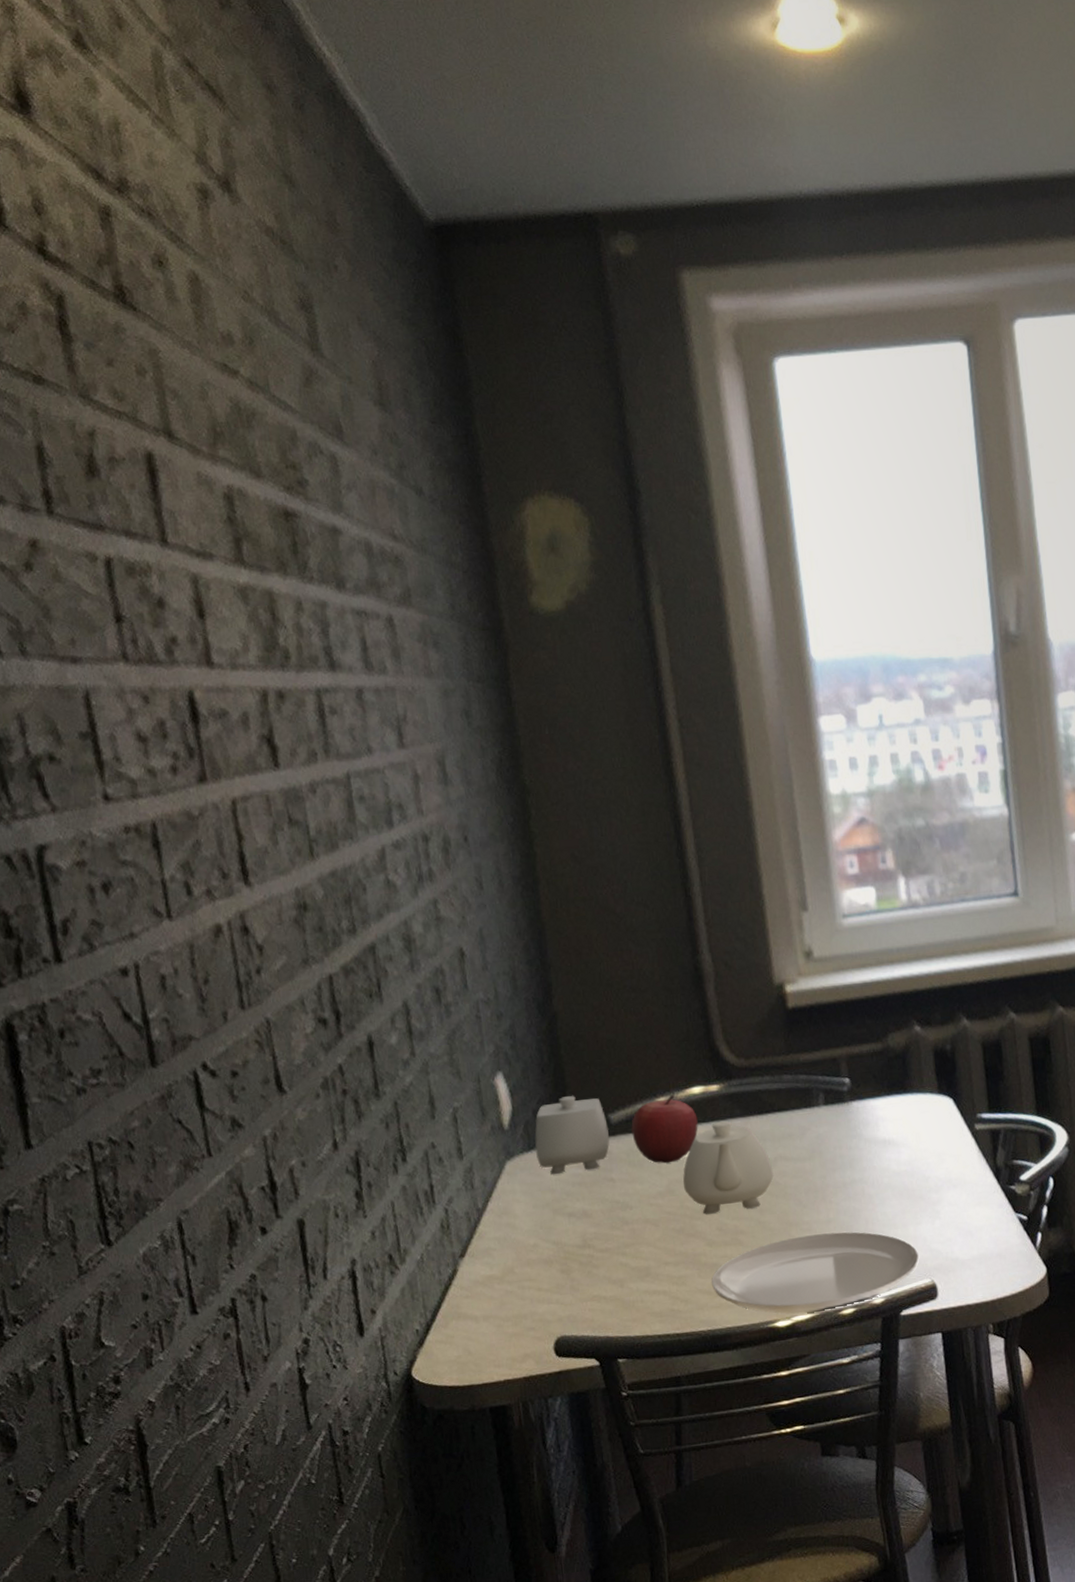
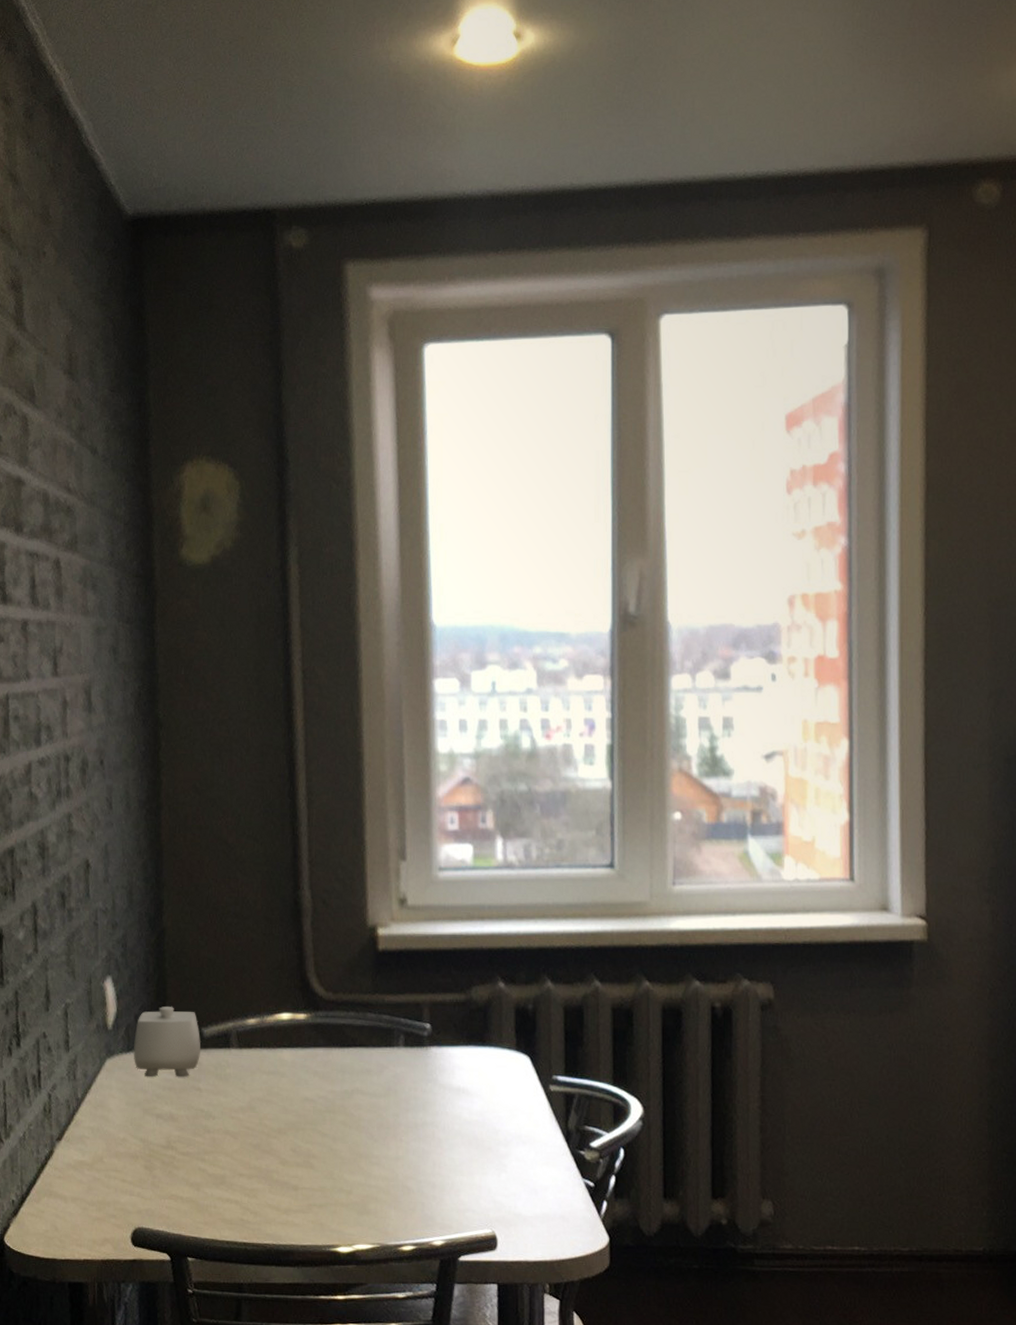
fruit: present [631,1094,698,1164] -> none [221,1017,283,1081]
teapot: present [682,1121,774,1215] -> none [263,1049,349,1135]
plate: present [711,1232,919,1314] -> none [281,1168,482,1244]

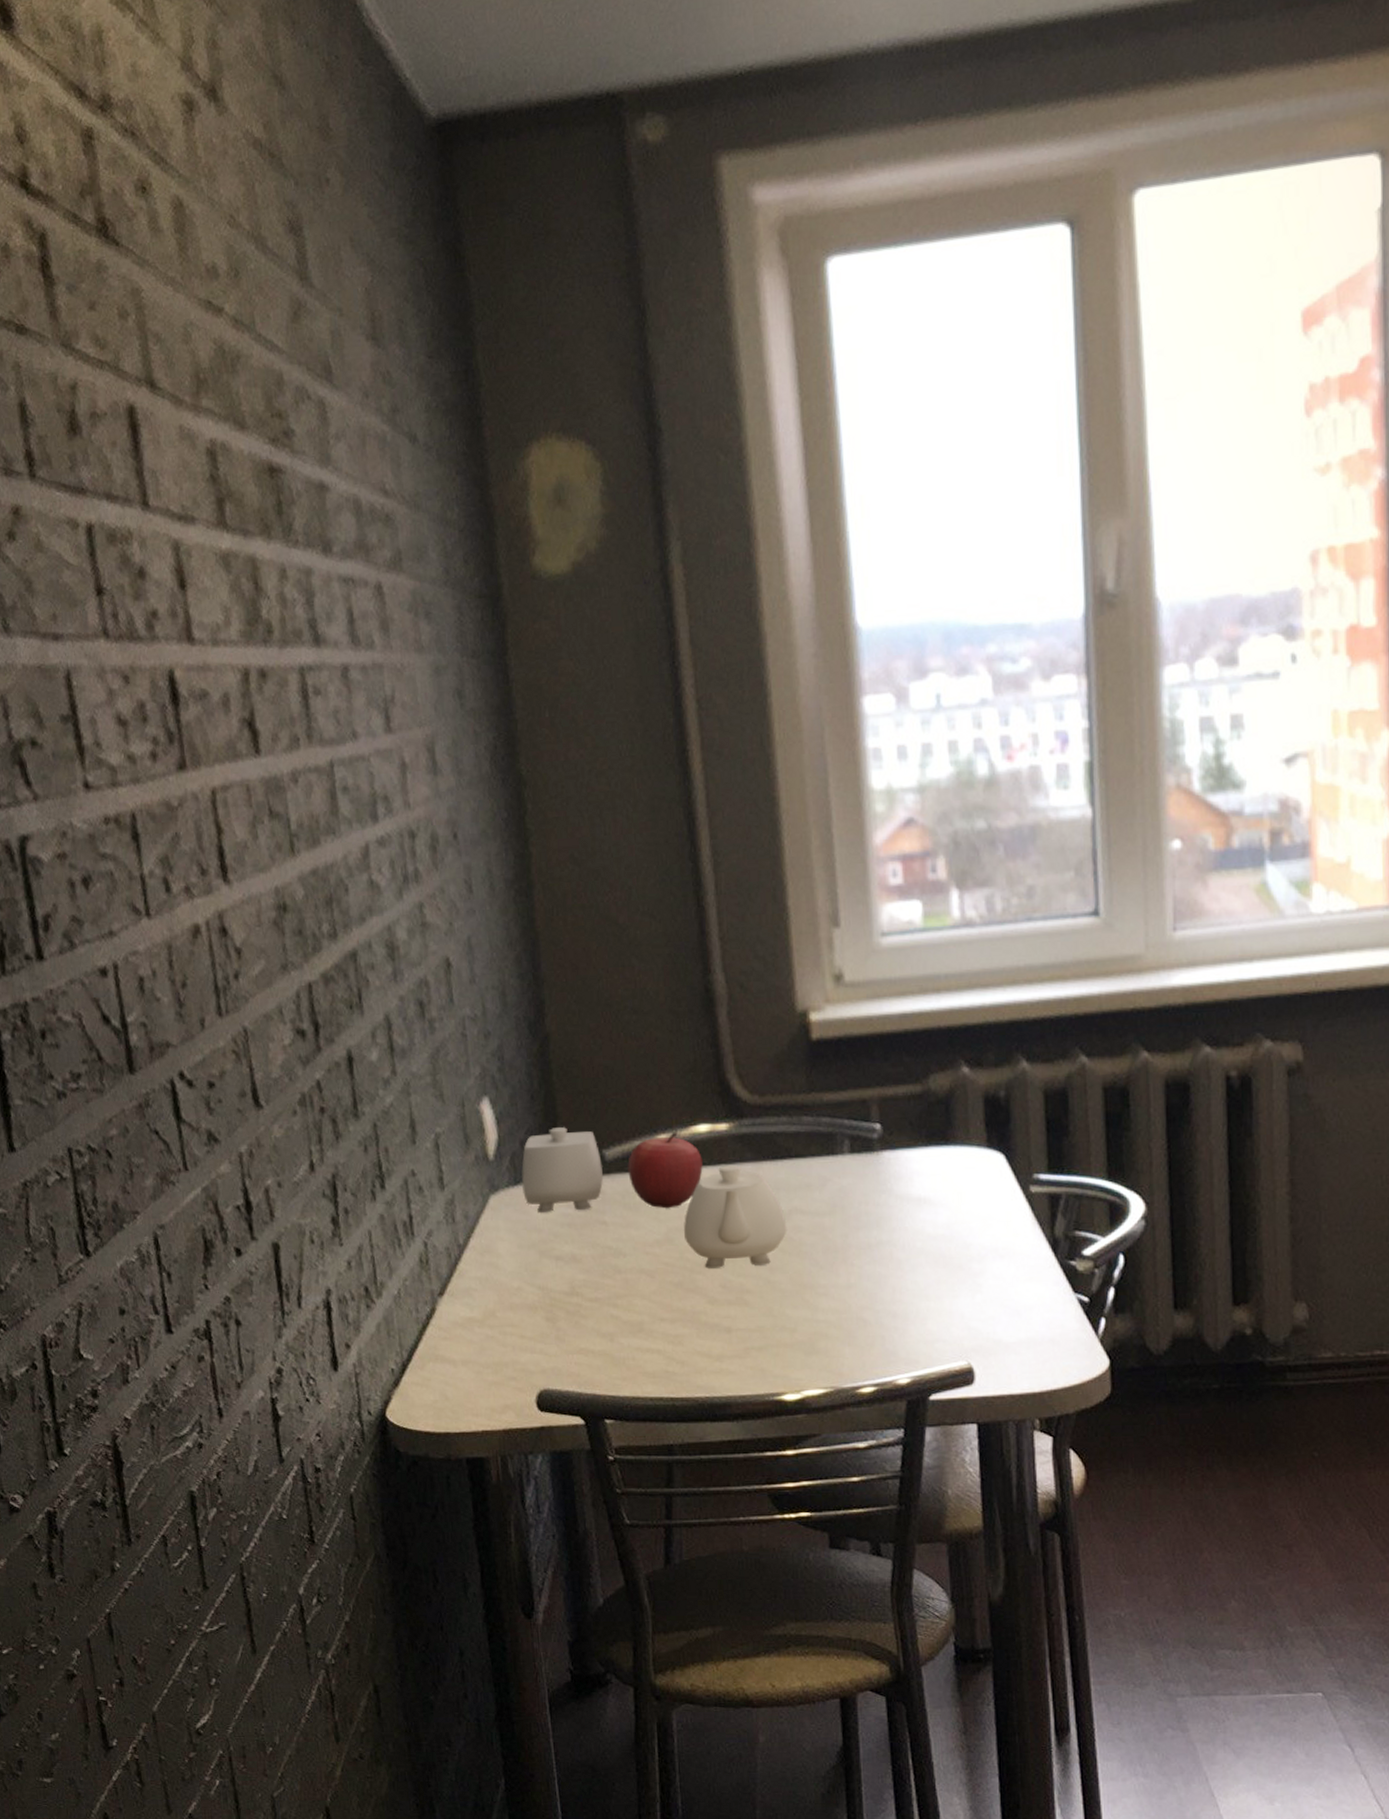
fruit: none [221,1017,283,1081] -> present [627,1132,703,1209]
teapot: none [263,1049,349,1135] -> present [683,1165,787,1269]

